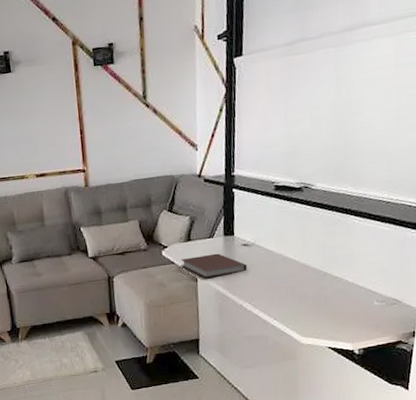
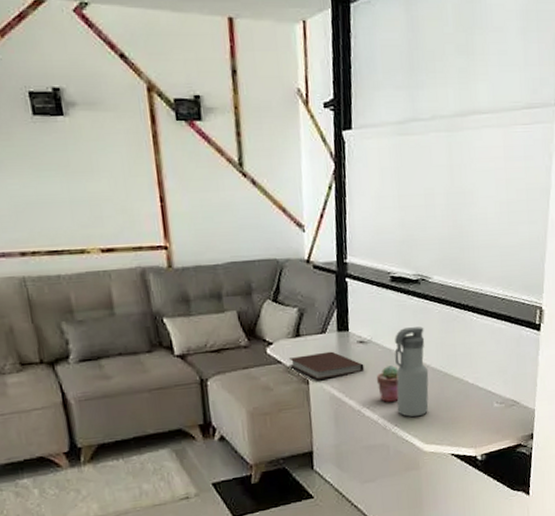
potted succulent: none [258,266,279,299] -> present [376,365,399,403]
water bottle: none [276,230,309,313] -> present [395,326,429,418]

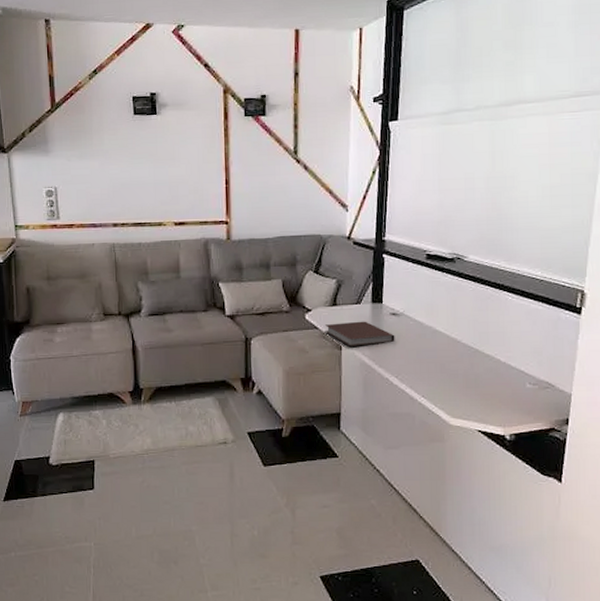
potted succulent: present [376,365,399,403] -> none [406,338,428,374]
water bottle: present [395,326,429,418] -> none [425,303,459,390]

